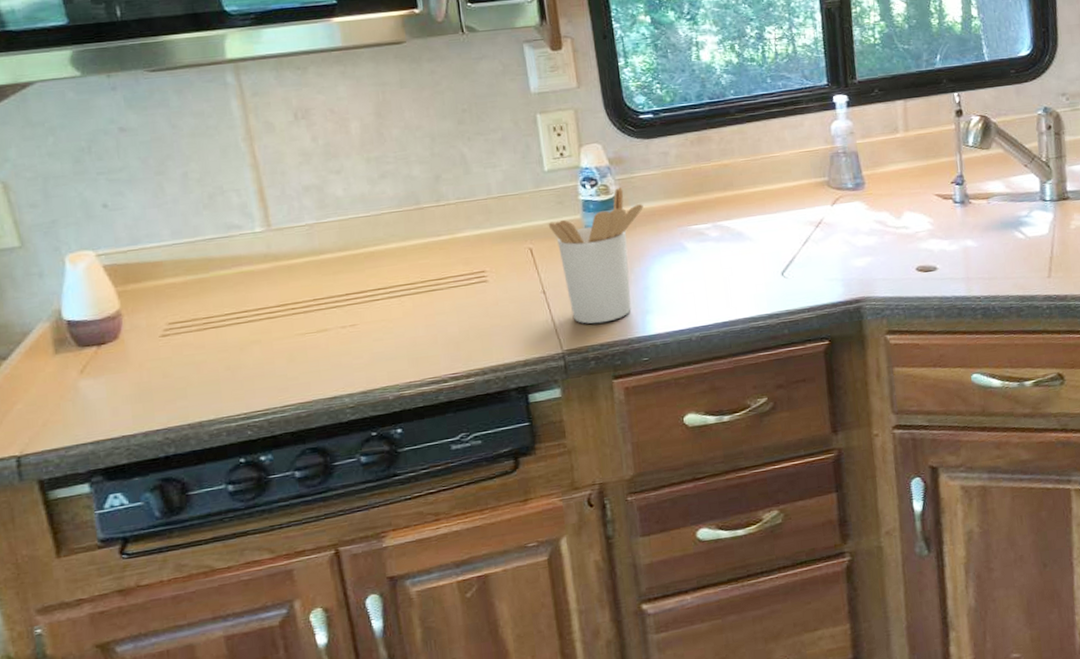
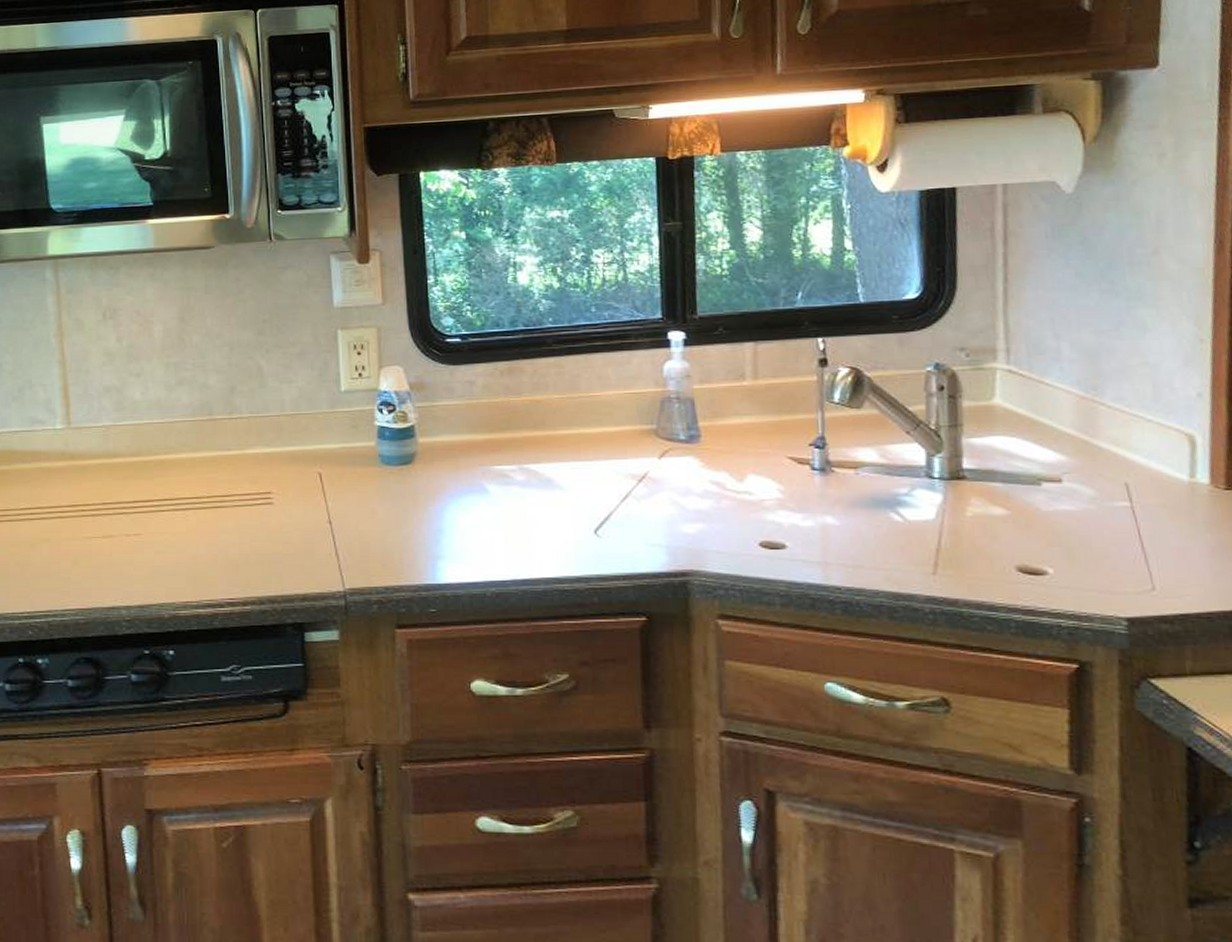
utensil holder: present [548,187,643,324] -> none [340,416,443,564]

